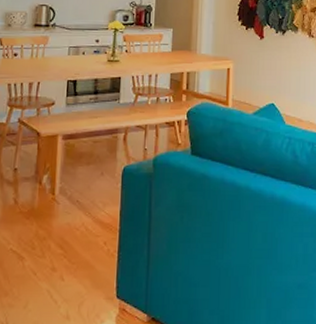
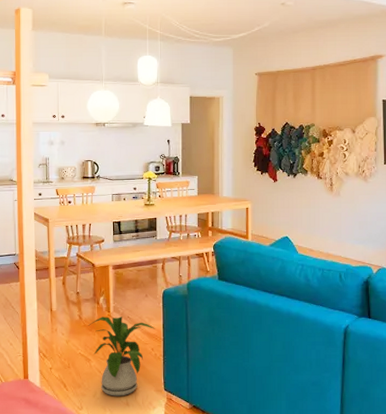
house plant: none [25,200,110,307] -> present [88,317,155,396]

